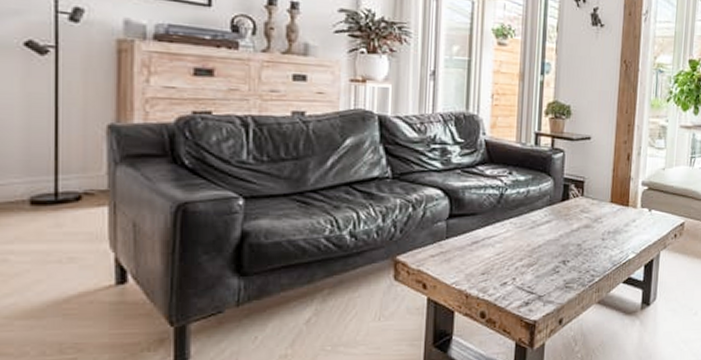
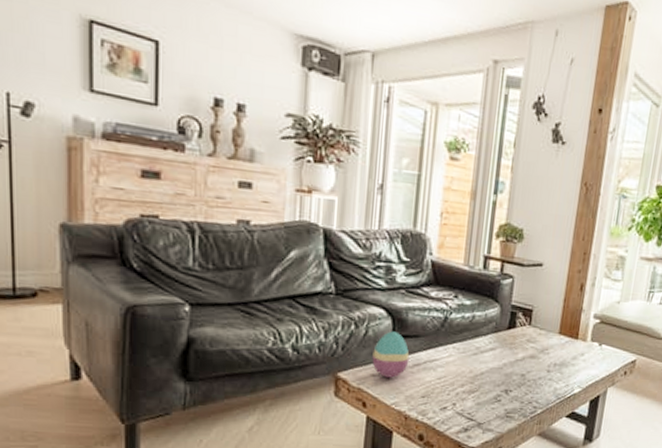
decorative egg: none [431,211,468,257] -> present [372,331,410,378]

